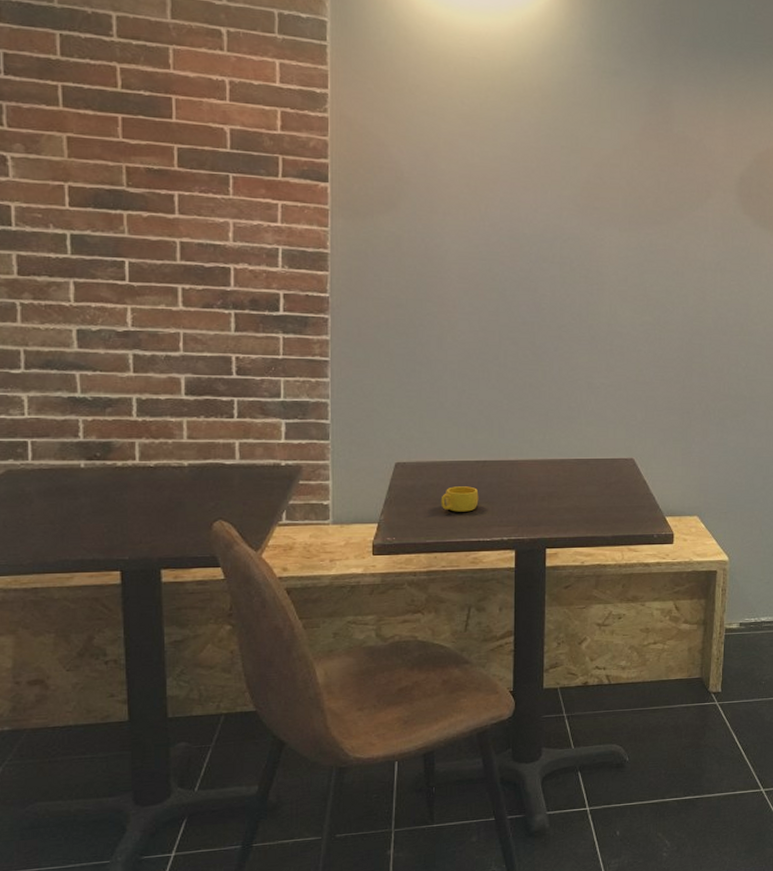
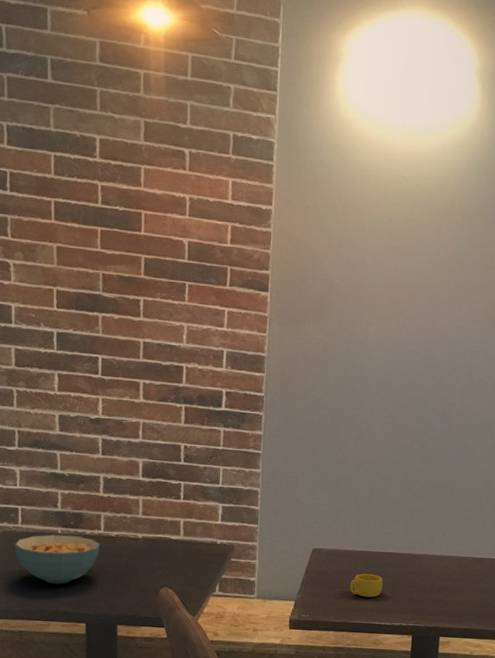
cereal bowl: none [23,469,136,528] -> present [14,535,101,585]

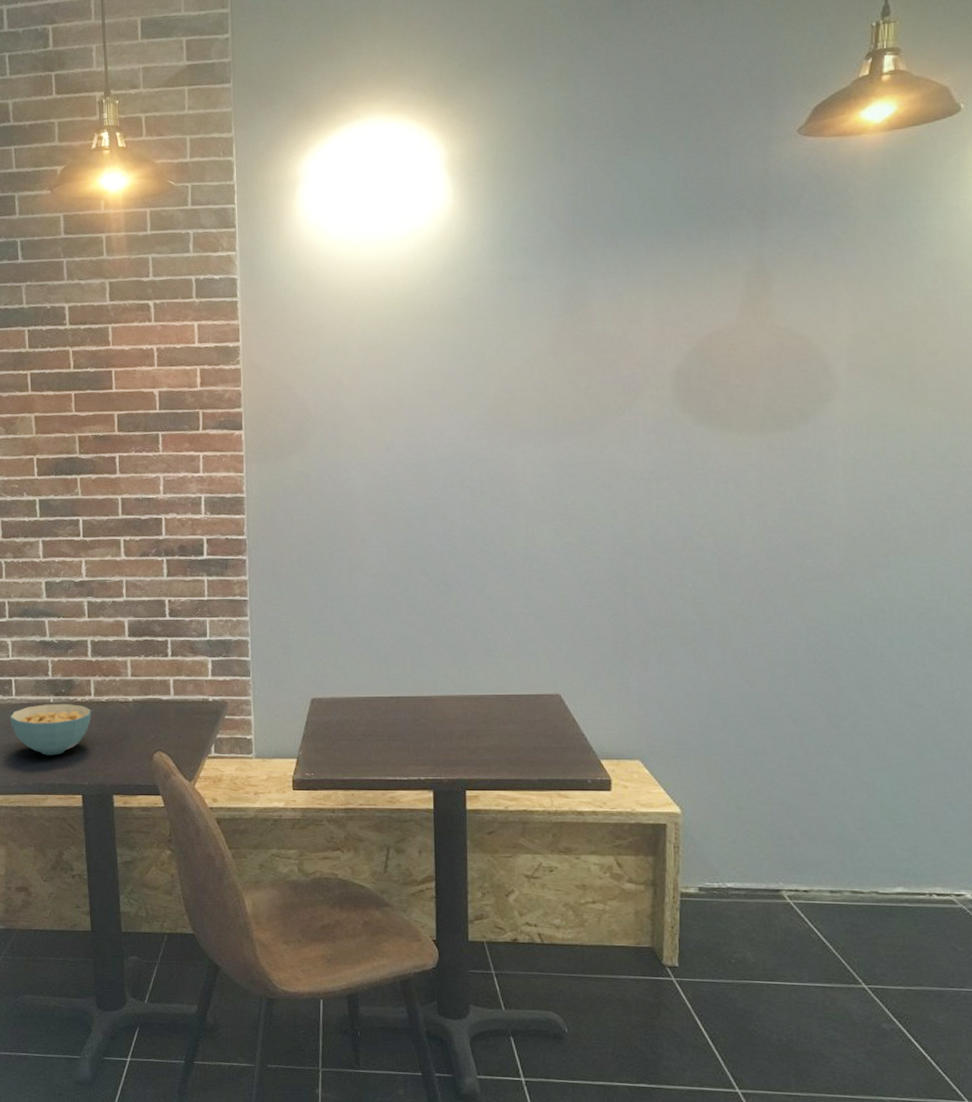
cup: present [349,574,383,598] -> none [356,723,394,749]

